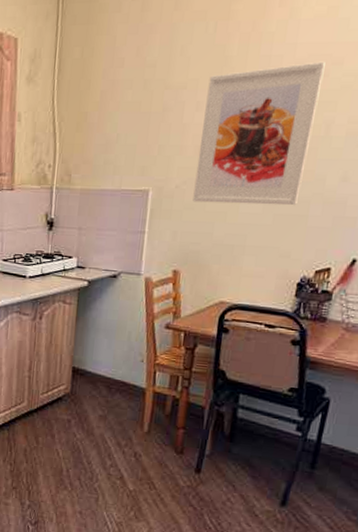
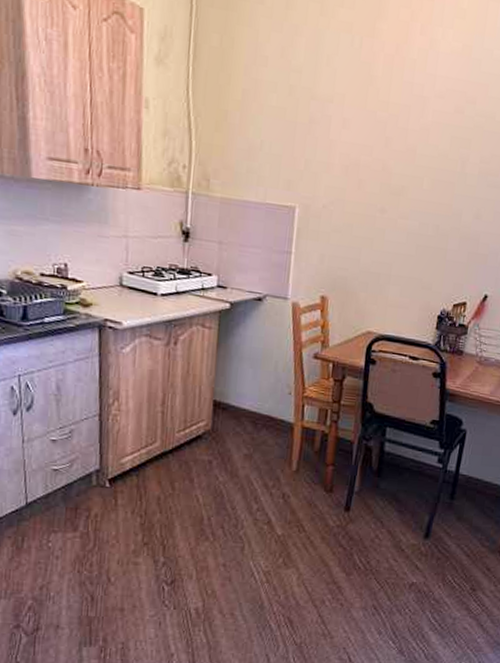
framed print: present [193,61,326,206] -> none [340,93,461,238]

